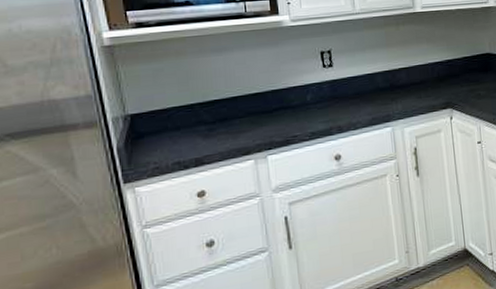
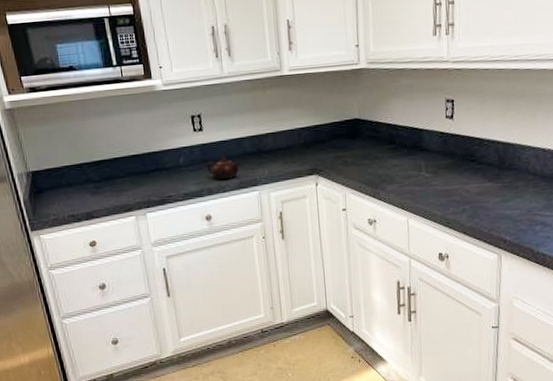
teapot: none [337,93,373,117] -> present [207,157,241,180]

